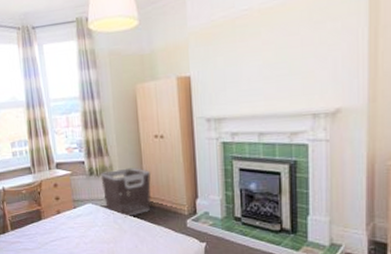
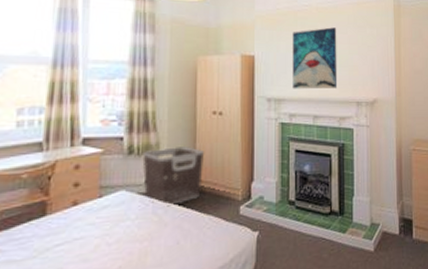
wall art: none [230,29,288,107] -> present [292,27,338,89]

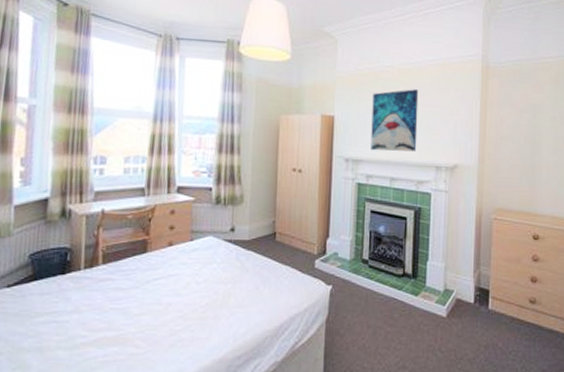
clothes hamper: present [142,146,204,207] -> none [228,200,283,255]

